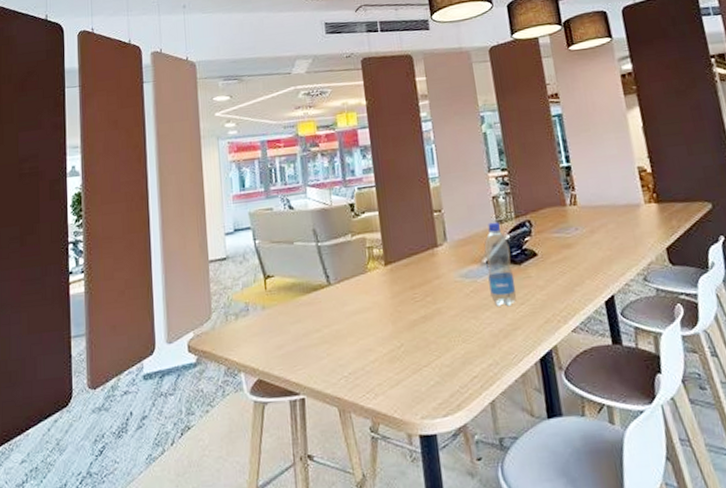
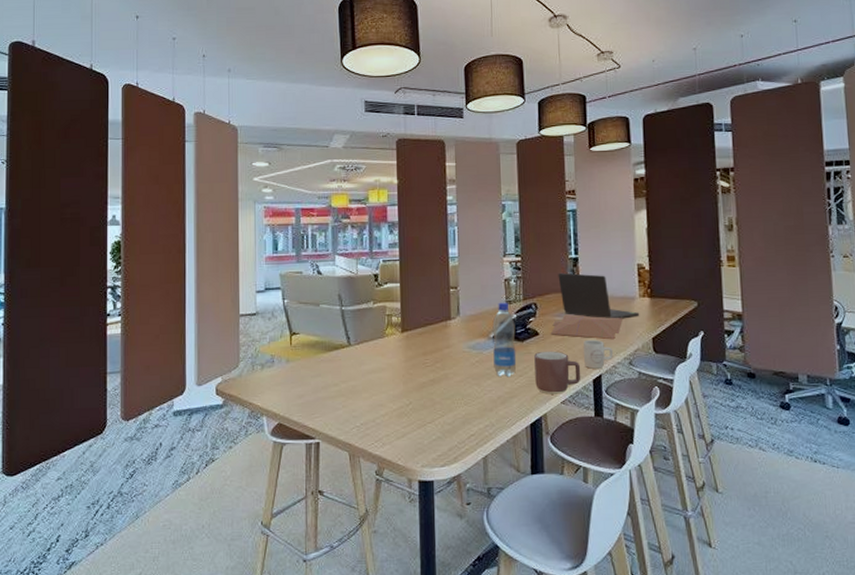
mug: none [535,272,591,323] -> present [534,351,581,395]
papers: none [549,228,630,255] -> present [550,314,623,340]
laptop: none [550,182,648,231] -> present [558,272,640,319]
mug: none [588,255,624,290] -> present [582,339,614,369]

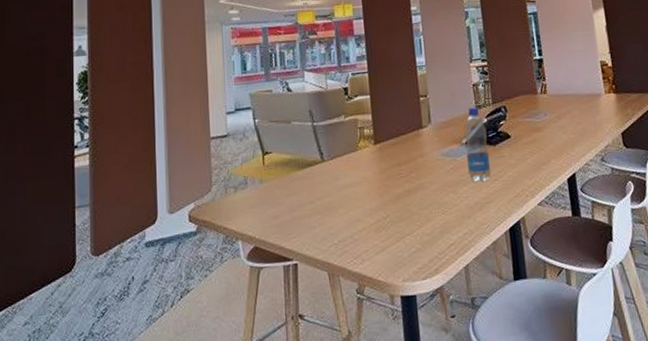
mug: present [534,351,581,395] -> none [507,152,556,197]
papers: present [550,314,623,340] -> none [521,114,591,138]
laptop: present [558,272,640,319] -> none [524,74,607,117]
mug: present [582,339,614,369] -> none [554,138,585,168]

